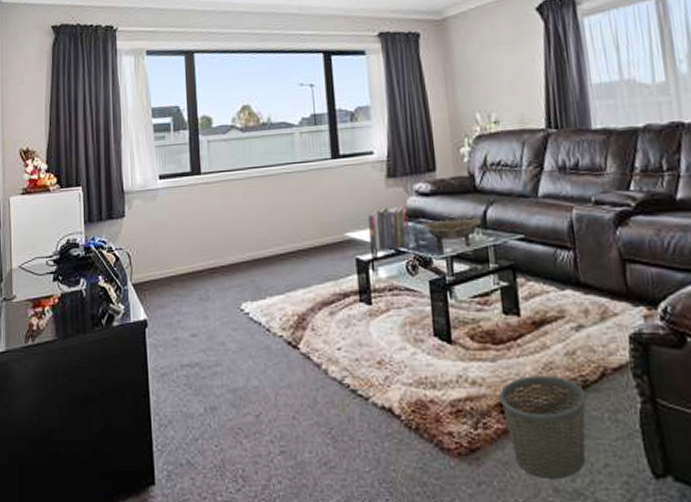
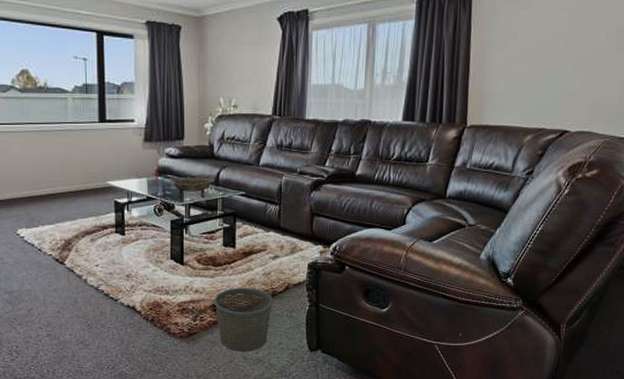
books: present [368,206,406,251] -> none [126,164,156,196]

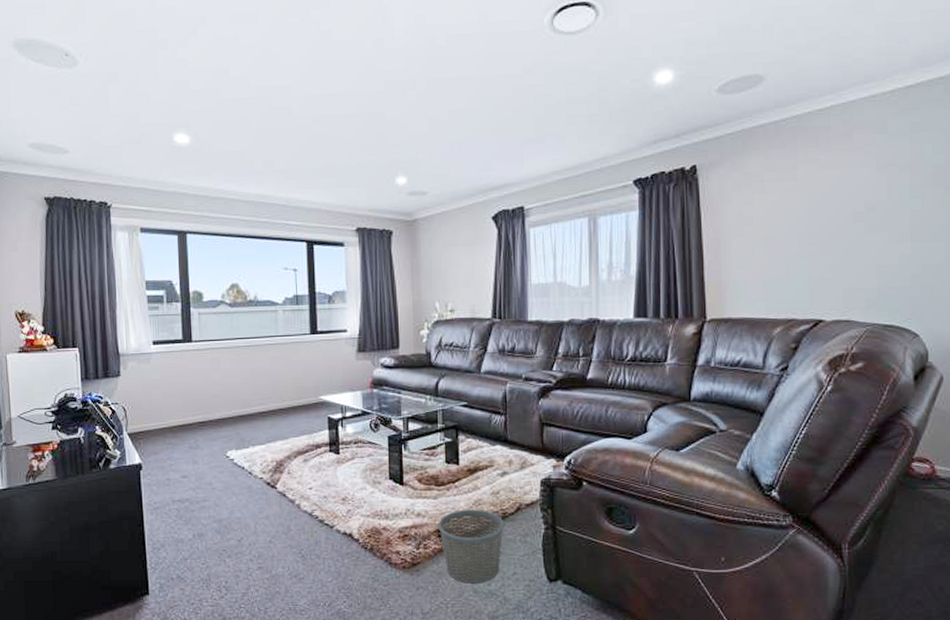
decorative bowl: present [169,177,214,198] -> none [385,387,433,411]

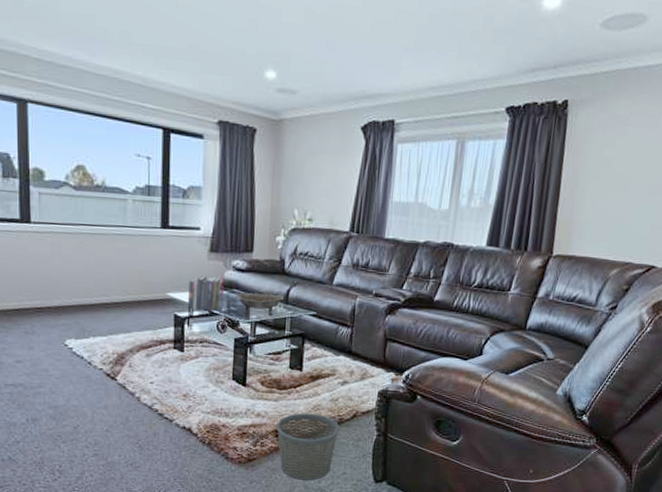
books: none [339,376,371,411] -> present [187,276,221,312]
decorative bowl: none [385,387,433,411] -> present [235,292,284,317]

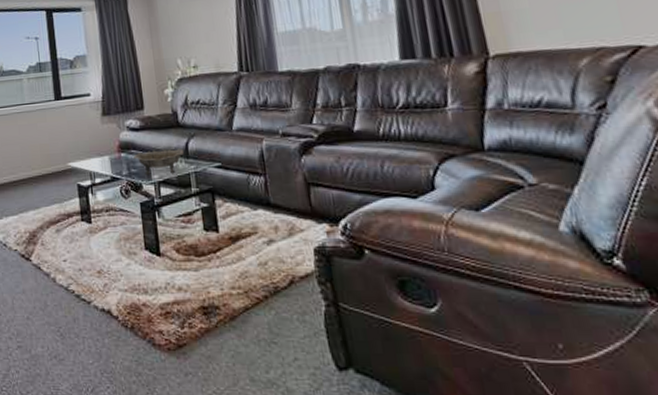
books: present [187,276,221,312] -> none [87,140,119,178]
basket: present [276,413,340,480] -> none [202,283,278,370]

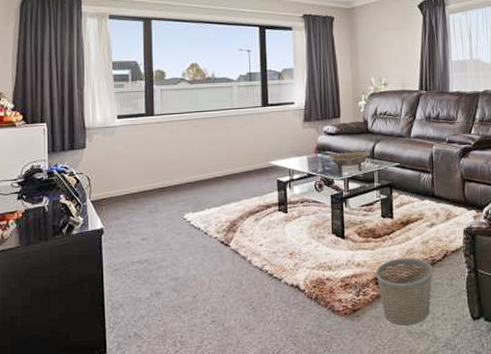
basket: none [202,283,278,370] -> present [376,257,434,326]

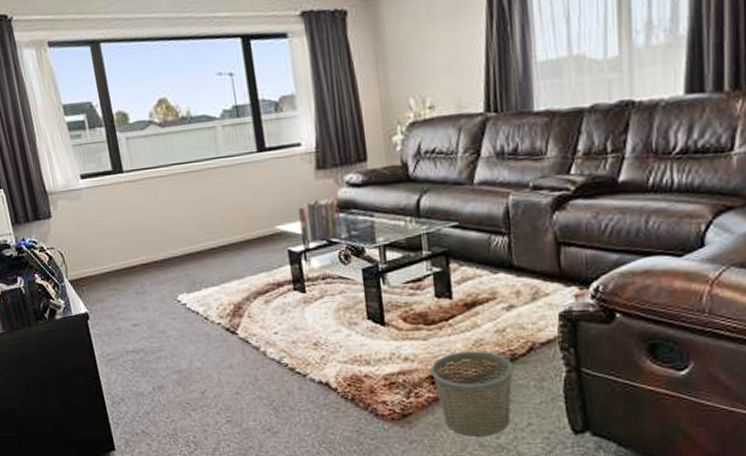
books: none [288,142,316,174] -> present [298,198,337,242]
decorative bowl: present [328,151,370,173] -> none [354,206,414,239]

